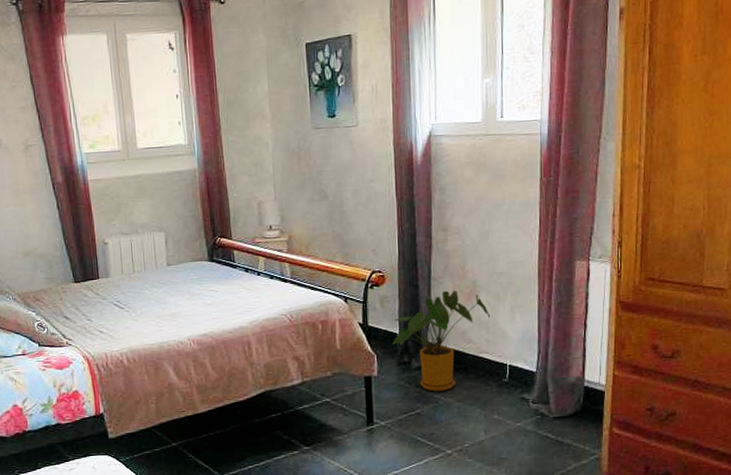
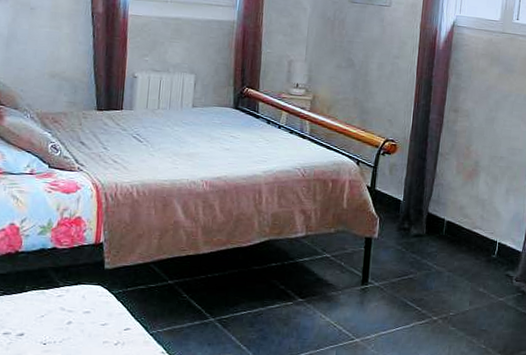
house plant: present [392,290,491,392] -> none [395,166,488,260]

